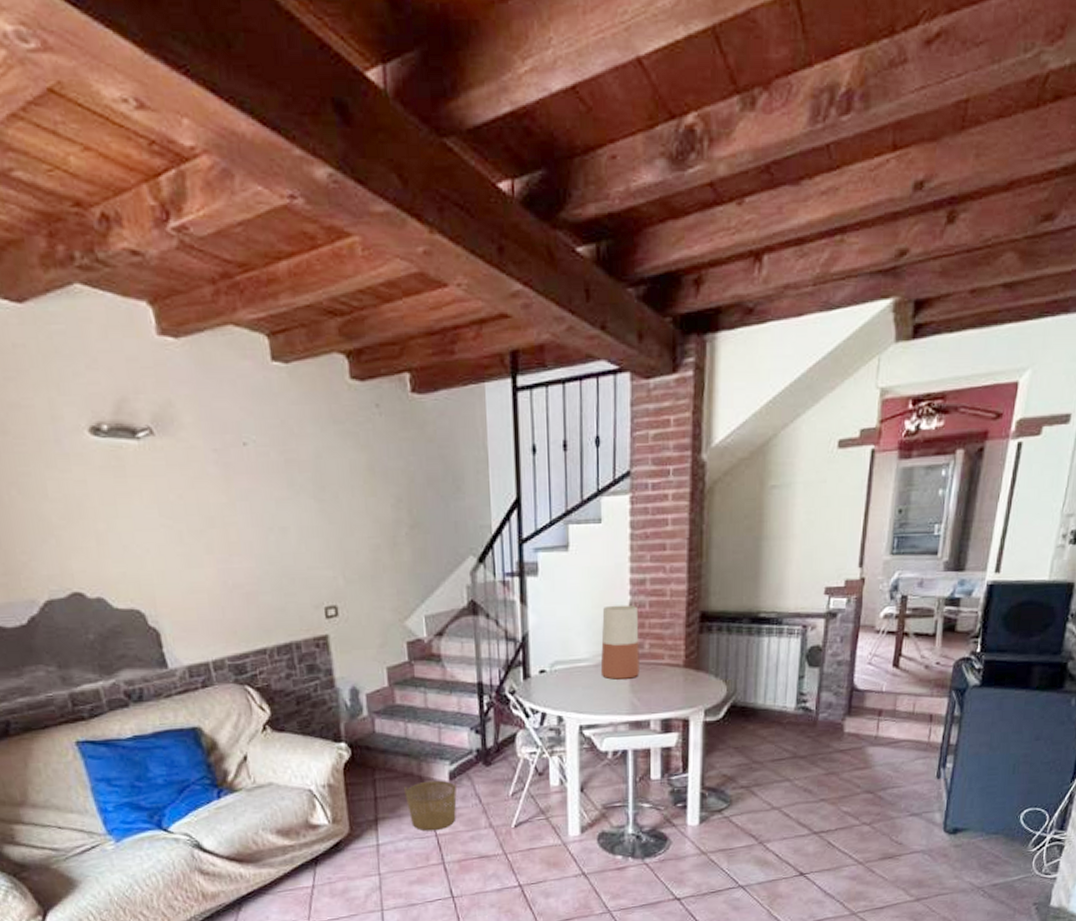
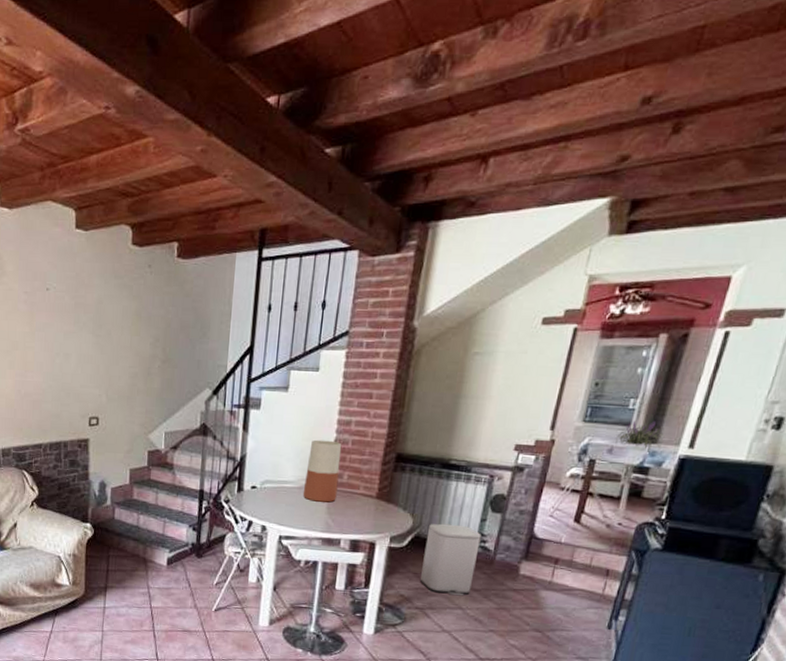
basket: present [404,780,457,831] -> none [130,563,173,604]
pedal bin: none [741,686,801,767] -> present [420,523,481,596]
plant: none [924,546,972,582] -> present [615,420,665,452]

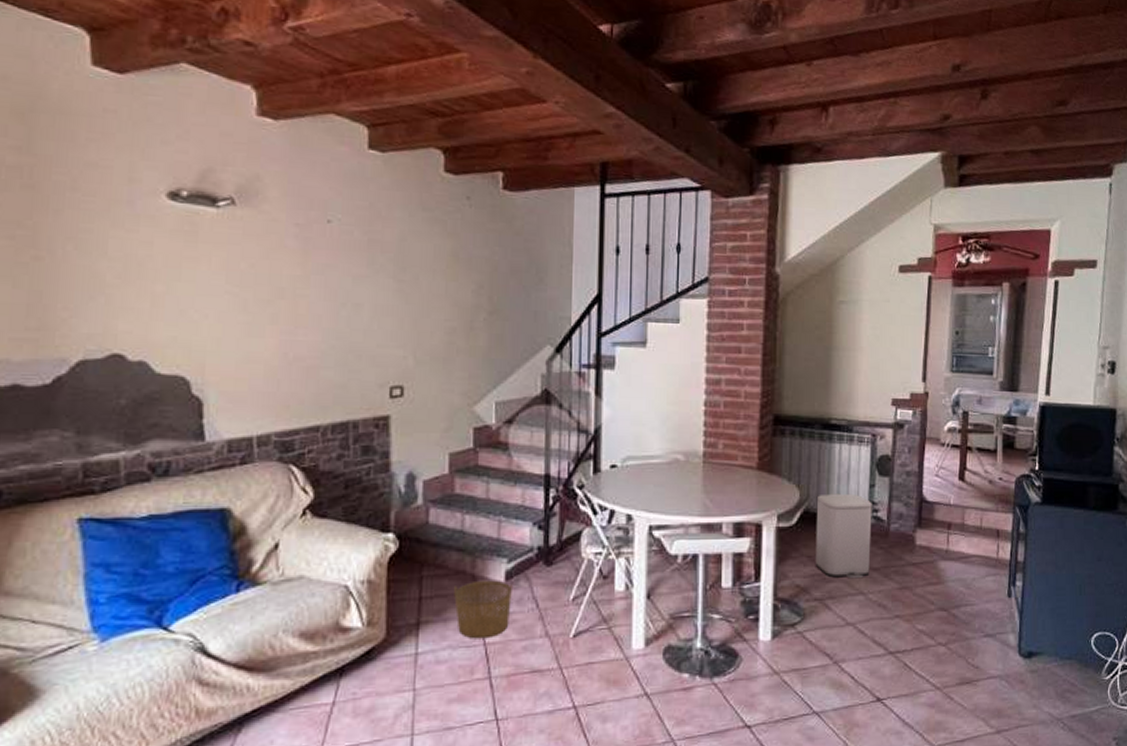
basket: none [130,563,173,604] -> present [454,580,514,639]
vase: present [302,439,342,503] -> none [673,403,713,479]
plant: present [615,420,665,452] -> none [982,368,1024,401]

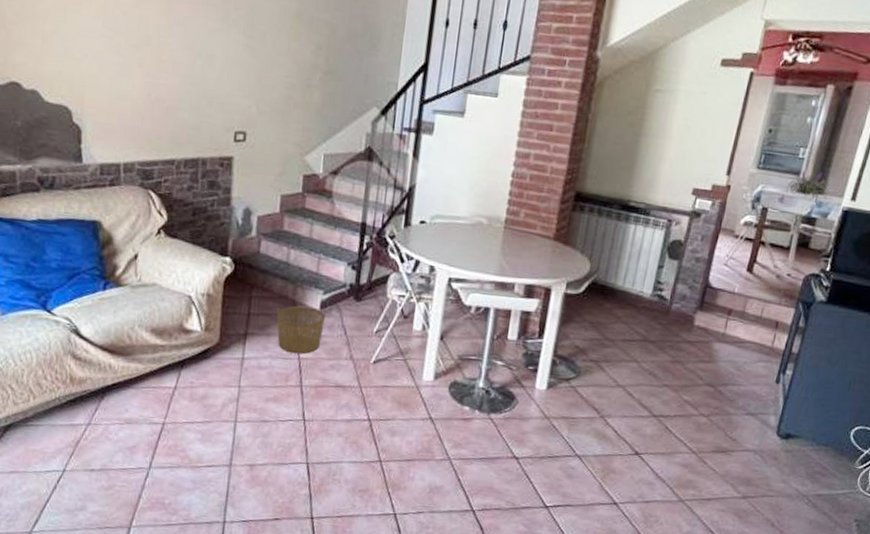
pedal bin: present [815,493,872,579] -> none [595,269,658,348]
plant: none [982,368,1024,401] -> present [786,170,830,203]

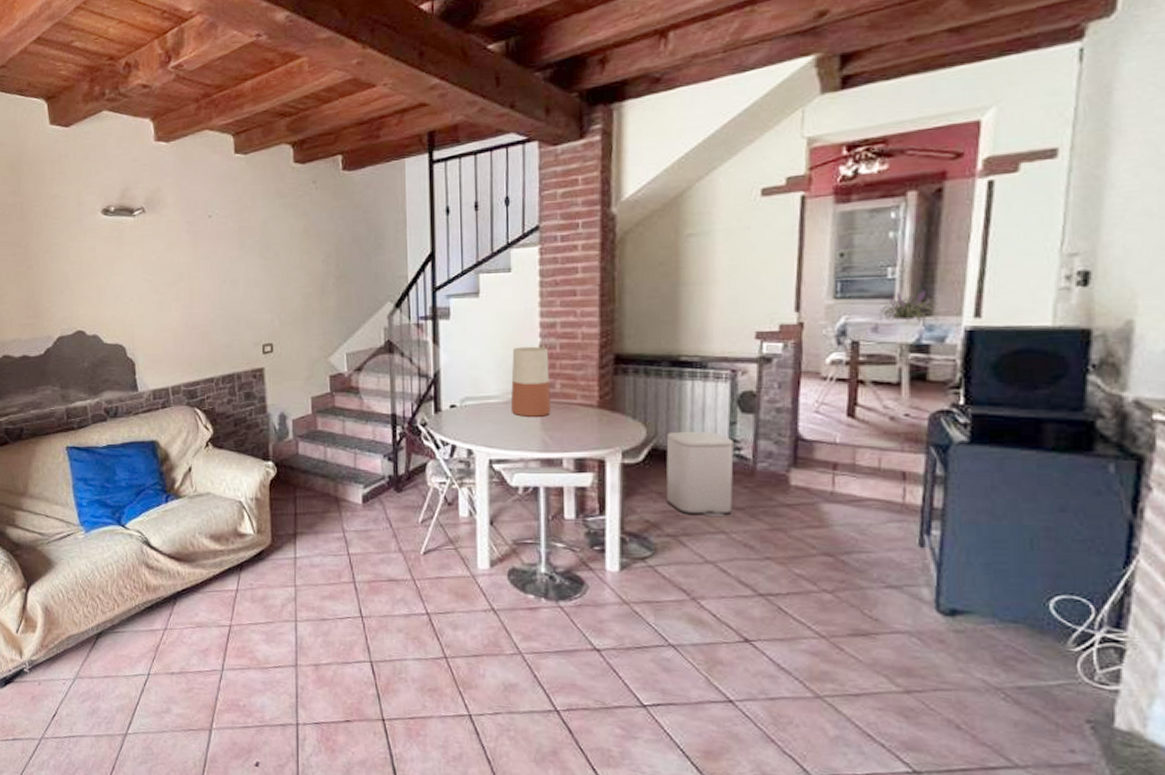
basket: present [276,306,327,354] -> none [322,502,370,550]
vase: none [476,172,520,243] -> present [510,346,551,417]
pedal bin: none [595,269,658,348] -> present [666,431,734,517]

